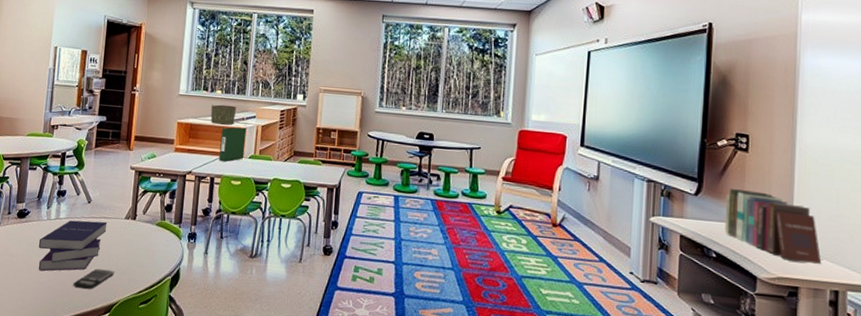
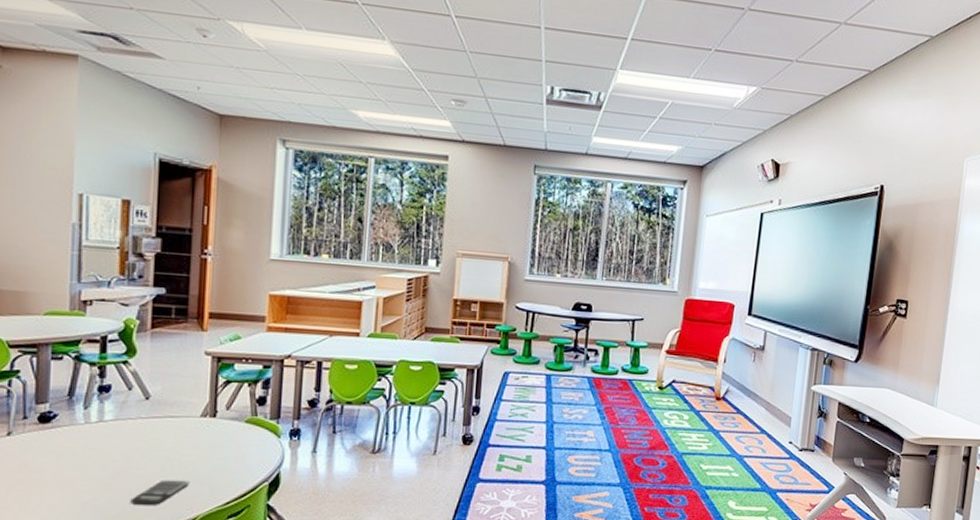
book: present [38,220,108,271] -> none [74,421,176,489]
basket: present [210,104,237,125] -> none [315,272,350,297]
binder: present [219,127,247,162] -> none [328,299,364,343]
books: present [724,188,822,264] -> none [879,354,960,423]

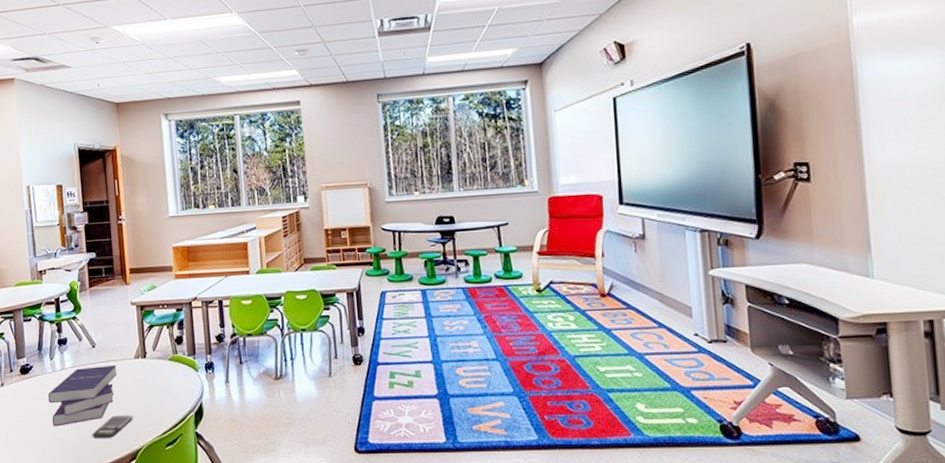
book: none [74,421,176,489] -> present [48,364,118,427]

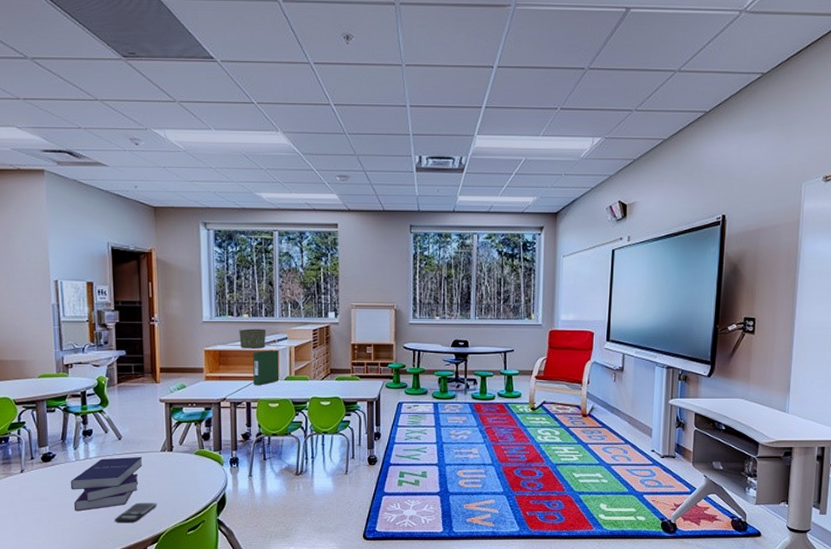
basket: none [206,219,234,243] -> present [239,328,267,349]
binder: none [221,241,251,282] -> present [253,350,280,386]

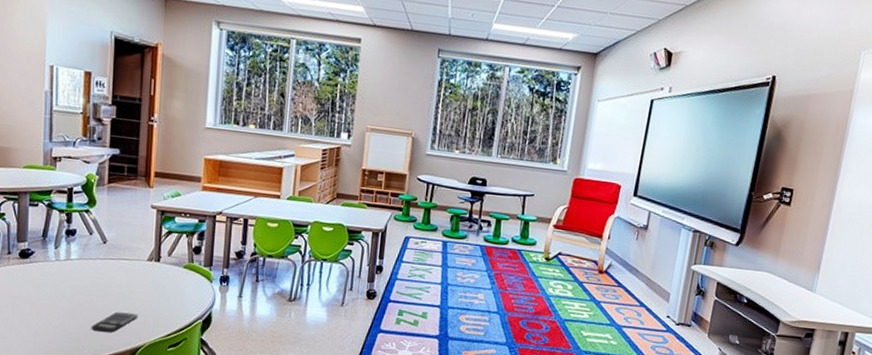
book: present [70,456,143,512] -> none [47,261,127,315]
basket: present [239,328,267,349] -> none [243,140,273,163]
binder: present [253,350,280,386] -> none [253,166,284,203]

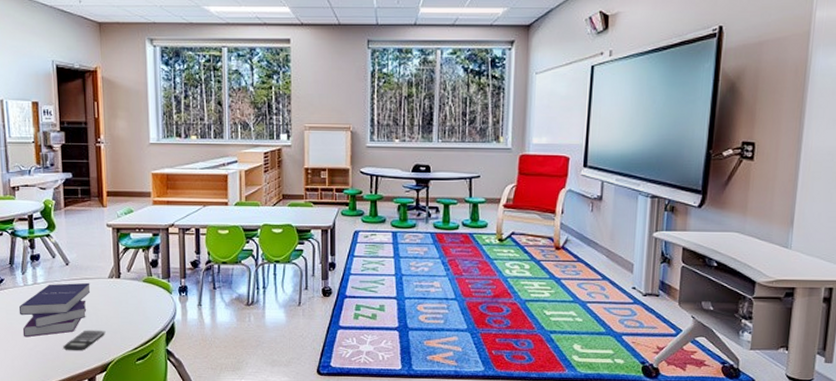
book: none [47,261,127,315] -> present [19,282,91,338]

